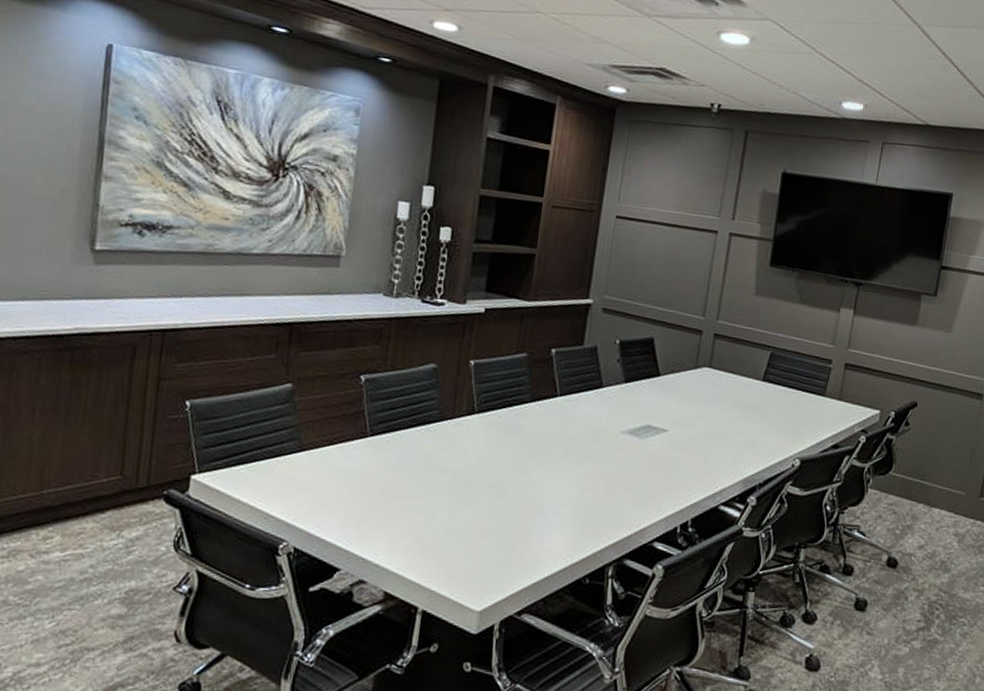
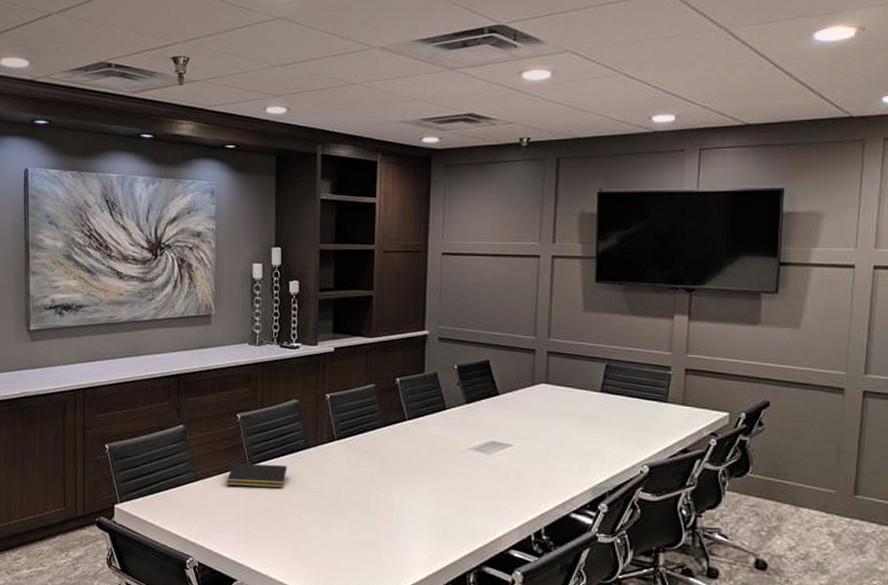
notepad: none [339,432,416,465] -> present [226,462,287,489]

